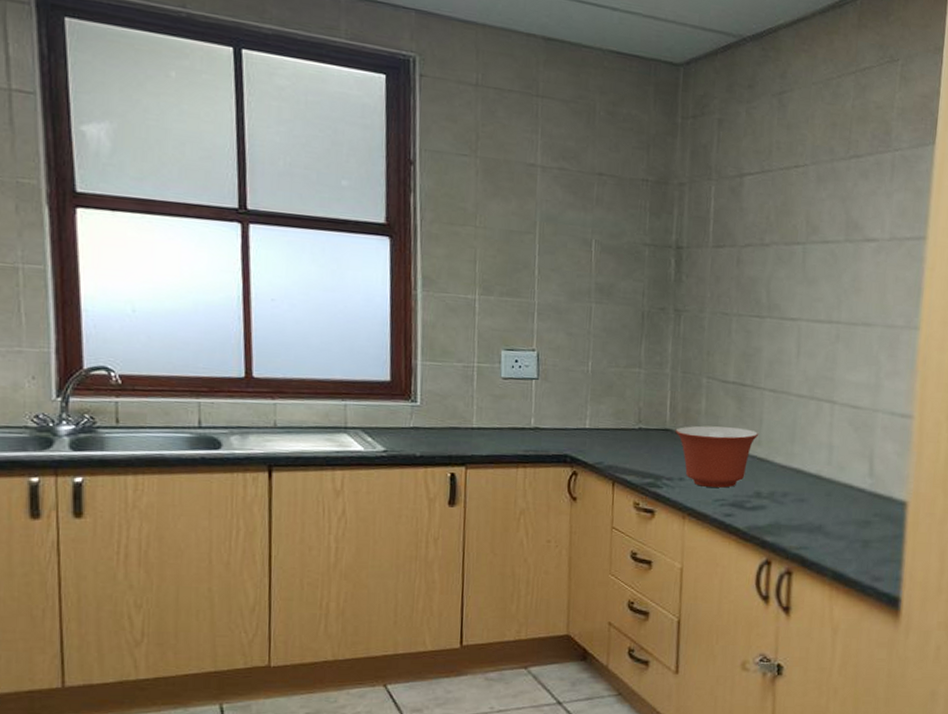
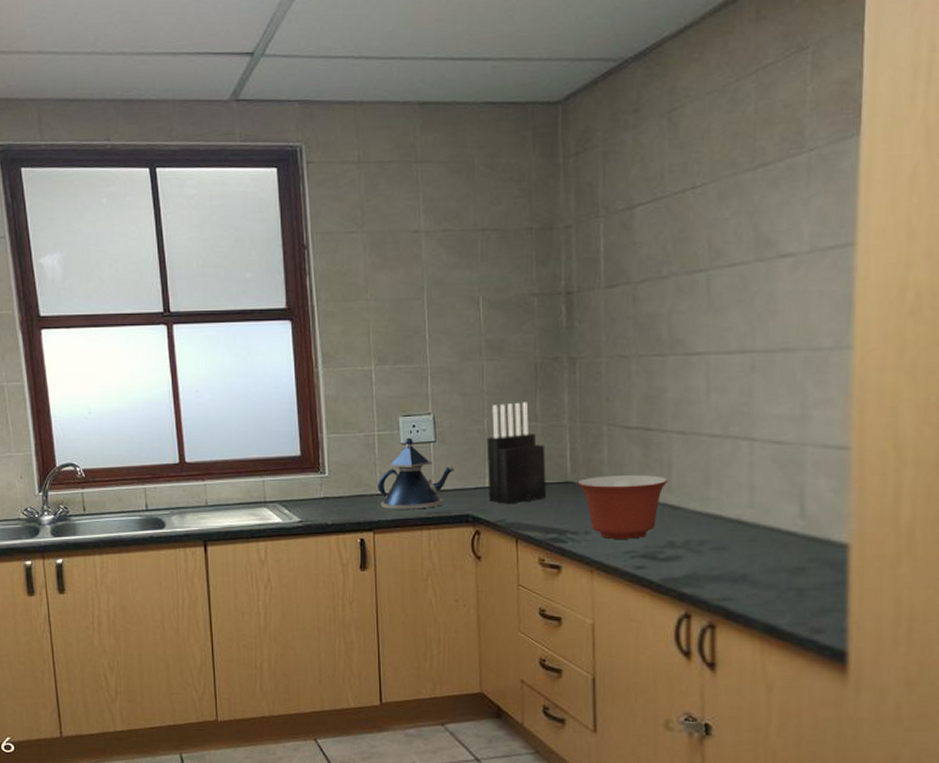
teapot: none [473,372,557,446] -> present [378,437,456,509]
knife block: none [588,347,647,447] -> present [486,402,546,504]

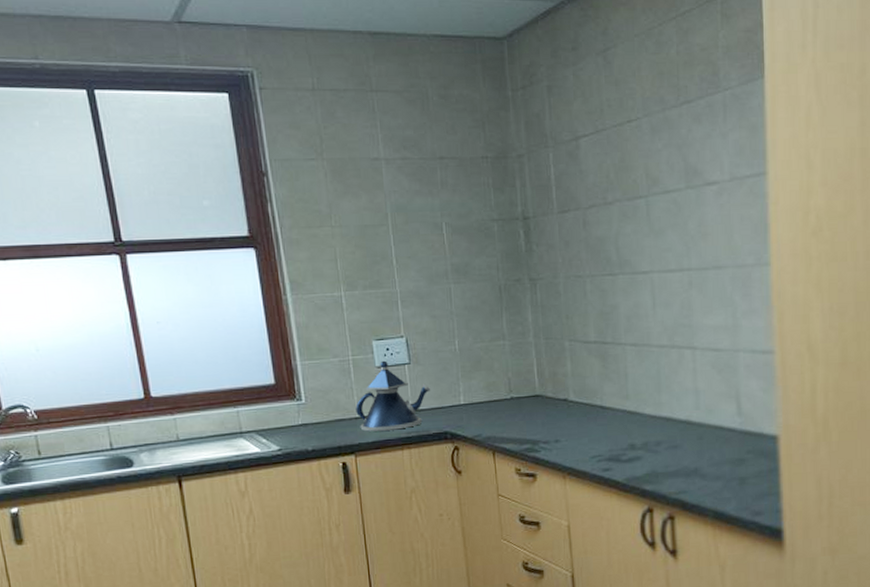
knife block: present [486,402,546,504] -> none [458,322,518,420]
mixing bowl: present [577,475,669,539] -> none [545,385,626,446]

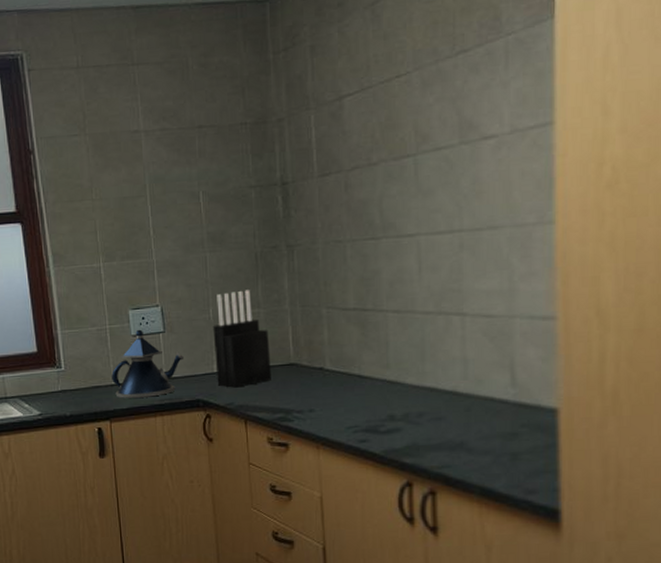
knife block: none [458,322,518,420] -> present [212,290,271,388]

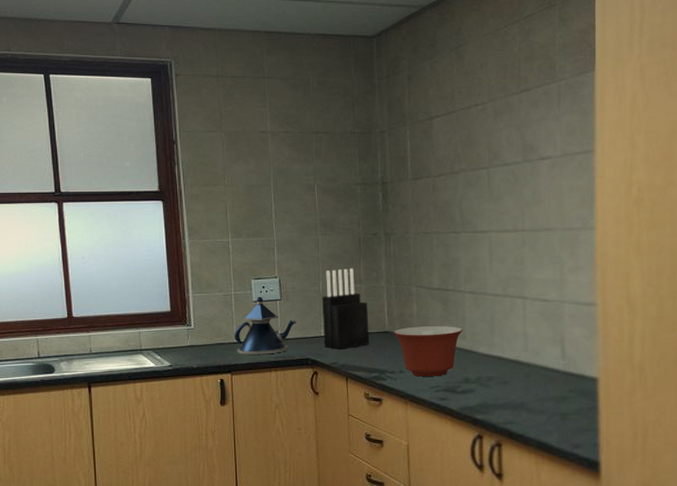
mixing bowl: none [300,353,386,416] -> present [393,326,463,377]

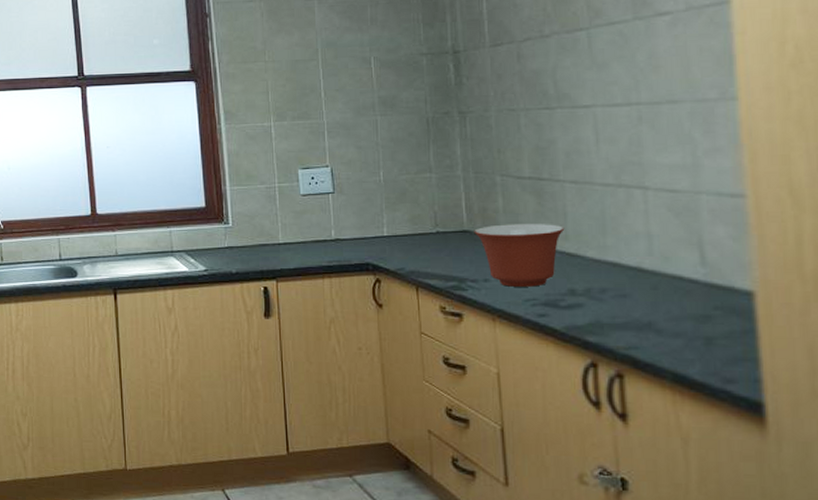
teapot: present [234,296,297,355] -> none [279,189,354,258]
knife block: present [322,268,369,350] -> none [383,154,444,253]

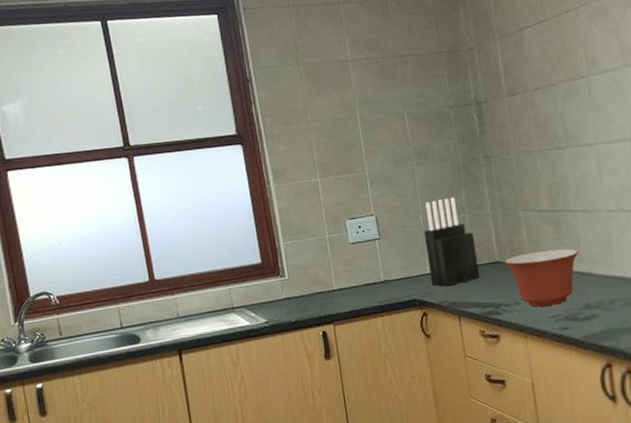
knife block: none [383,154,444,253] -> present [423,197,480,287]

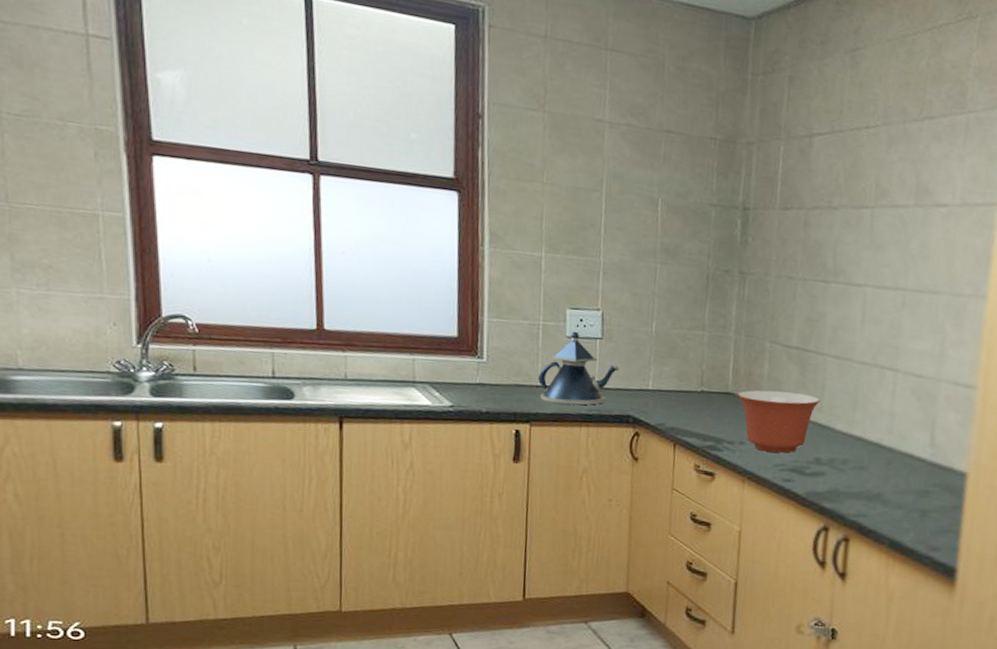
teapot: none [333,237,400,302] -> present [538,331,620,405]
knife block: present [423,197,480,287] -> none [650,308,710,409]

